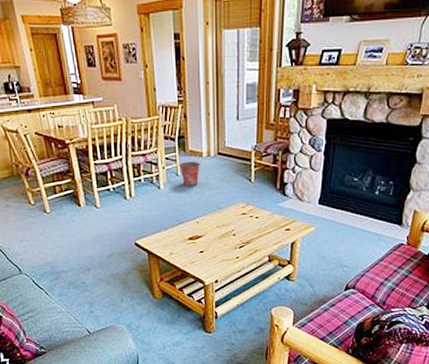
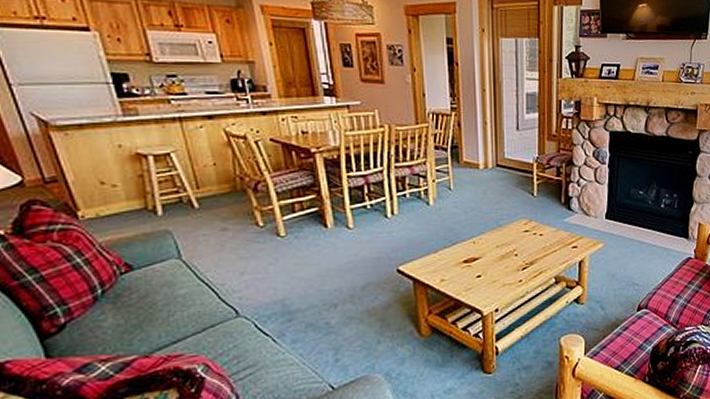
bucket: present [178,161,201,187] -> none [451,173,478,202]

